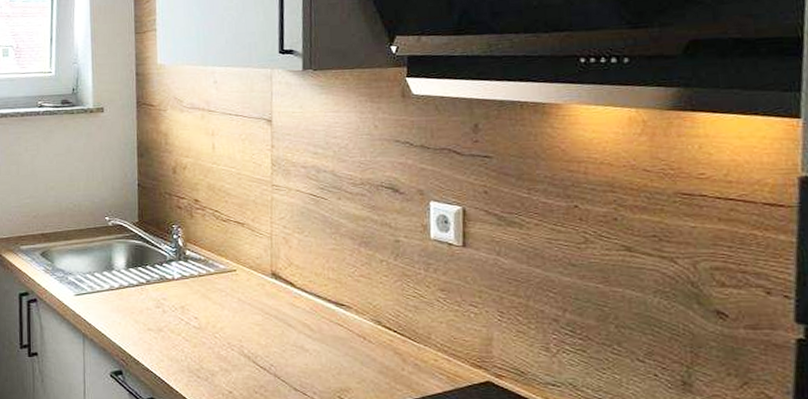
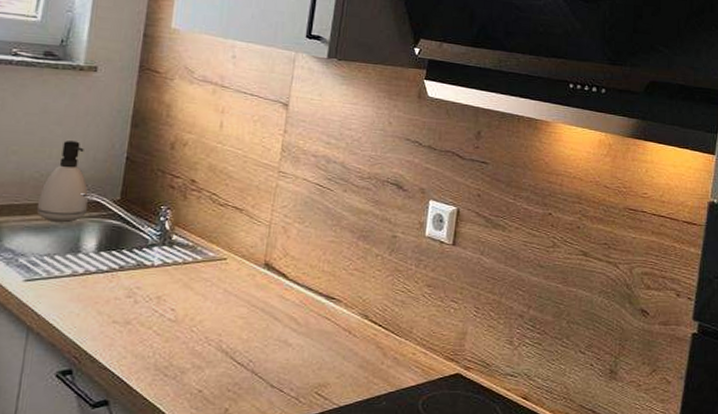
soap dispenser: none [75,174,113,245] -> present [36,141,89,223]

